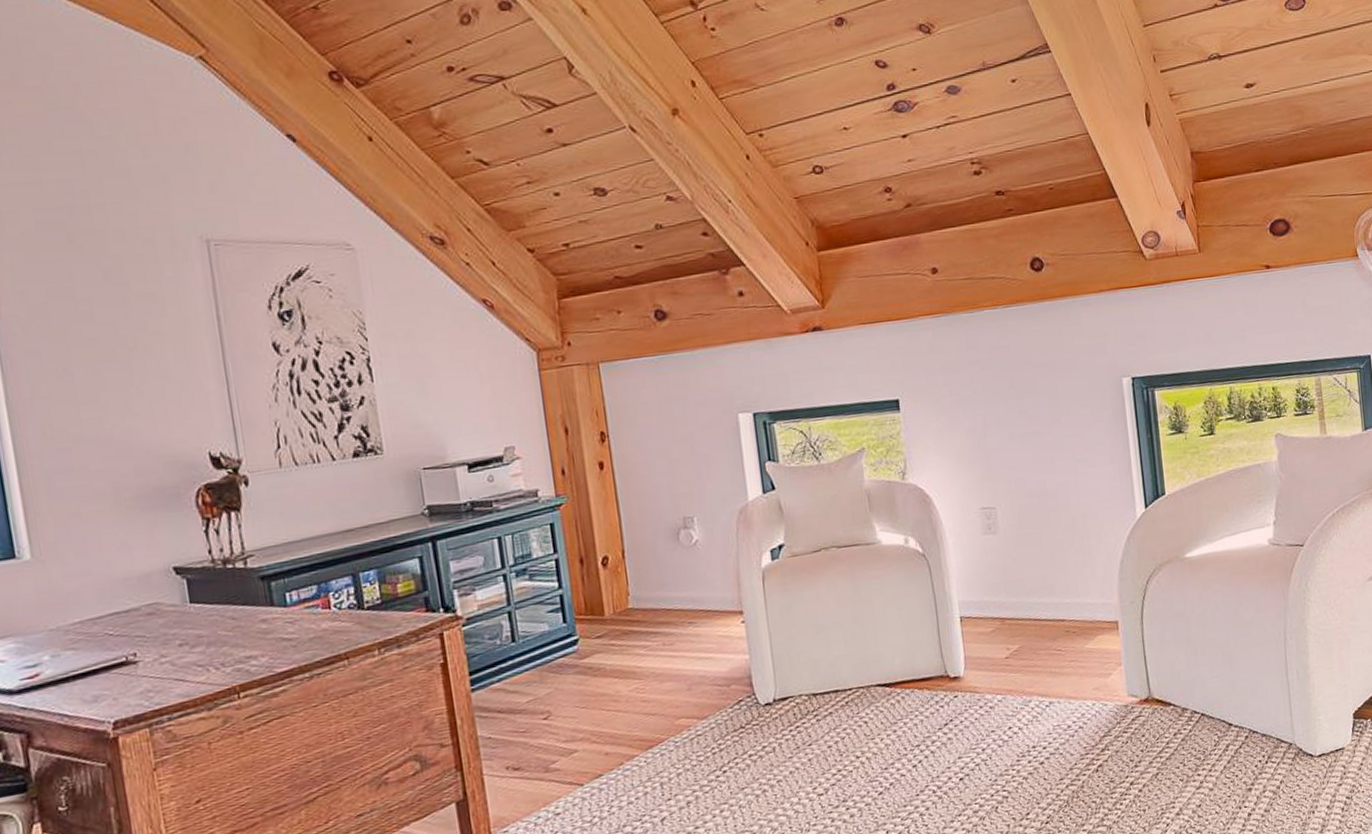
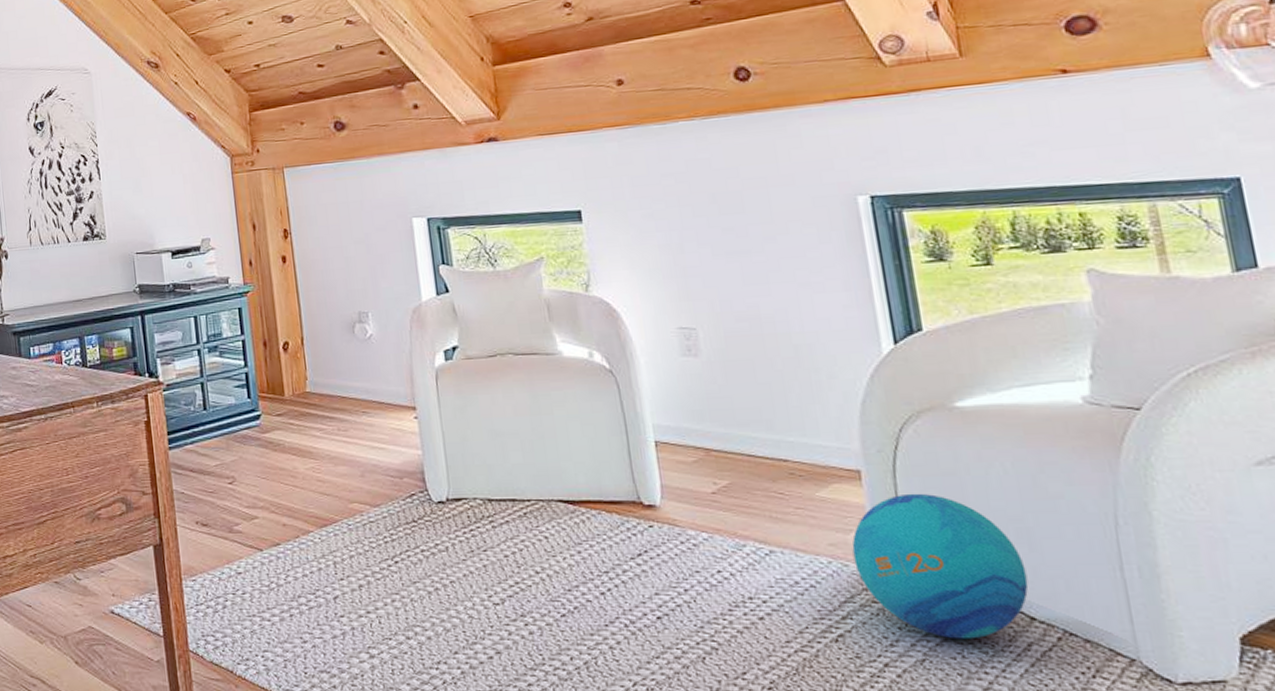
decorative ball: none [1110,634,1229,752] -> present [852,493,1029,640]

